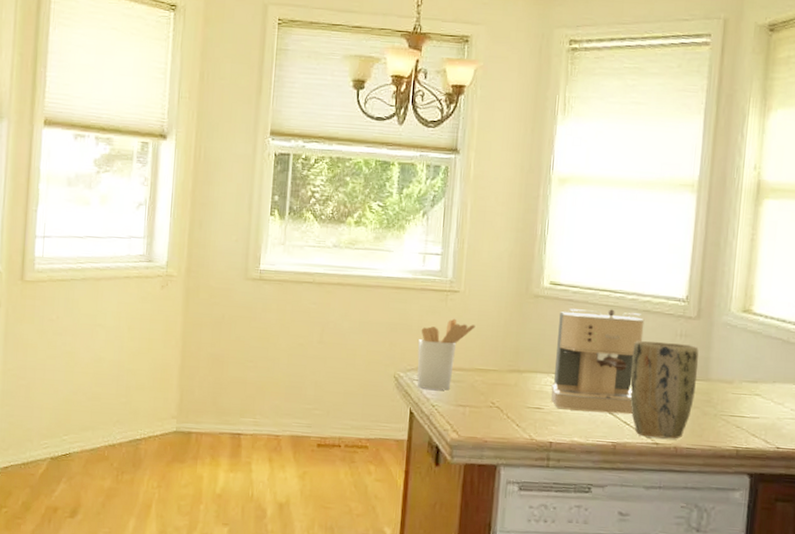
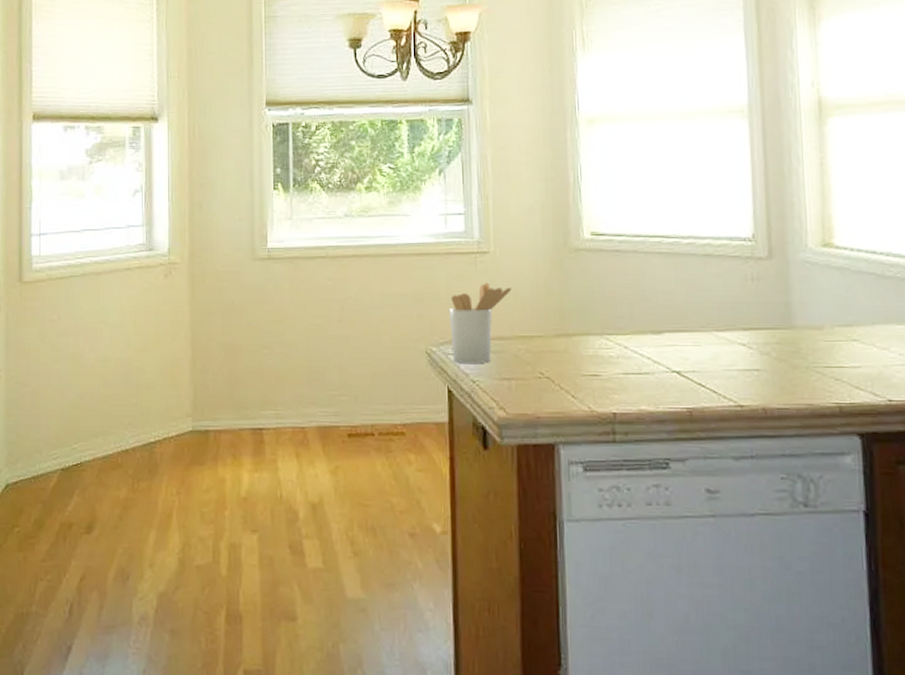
coffee maker: present [551,308,645,415] -> none [607,256,708,375]
plant pot: present [629,341,699,439] -> none [697,288,779,399]

